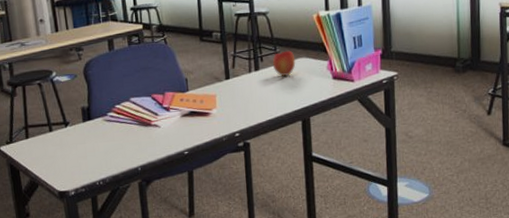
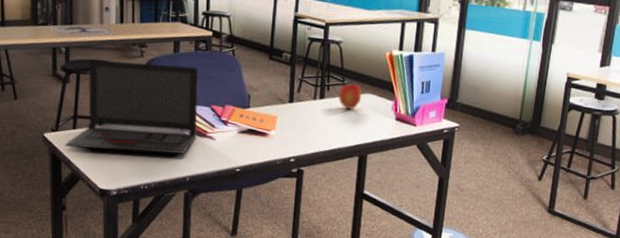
laptop: none [21,61,142,156] -> present [65,59,199,154]

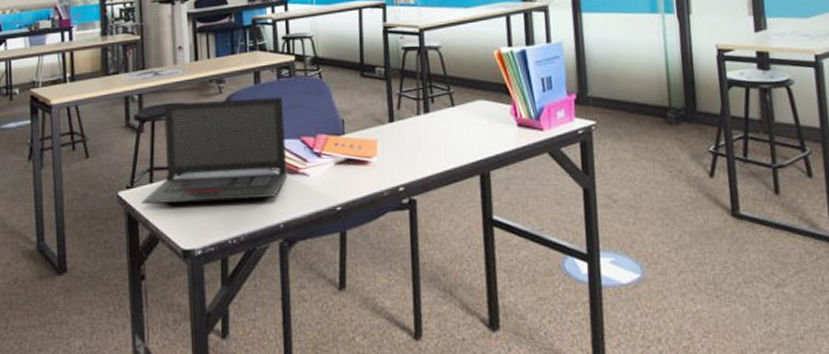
apple: present [338,83,362,110] -> none [444,91,473,121]

